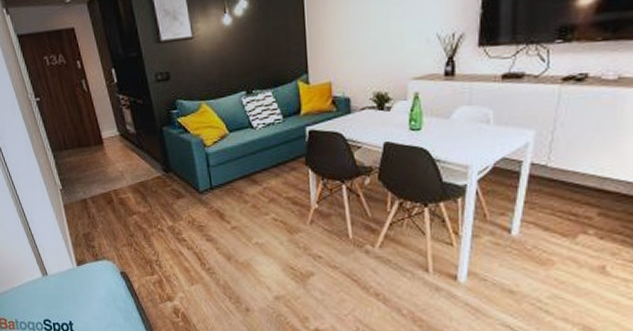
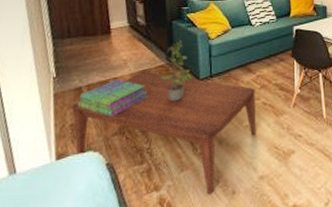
coffee table: none [80,183,268,310] -> present [71,71,256,195]
stack of books: none [85,191,149,228] -> present [77,79,148,117]
potted plant: none [159,149,193,215] -> present [161,41,193,102]

